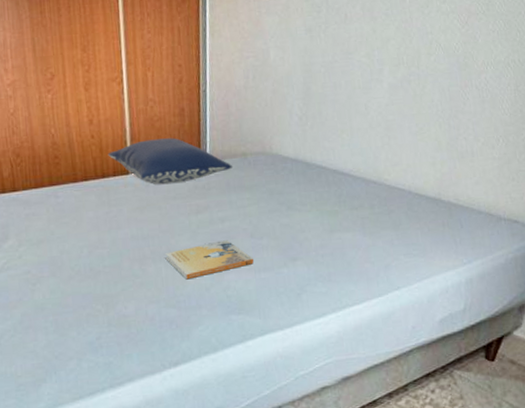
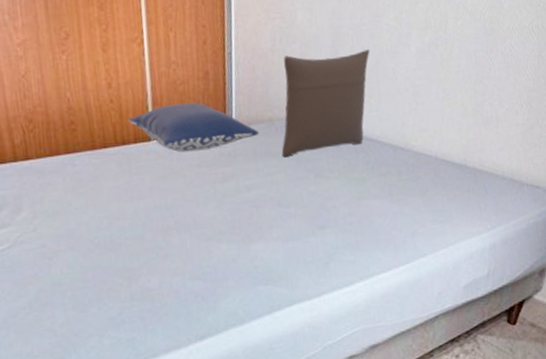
book: present [165,240,254,280] -> none [189,209,281,251]
pillow: none [254,86,342,190] -> present [281,50,370,158]

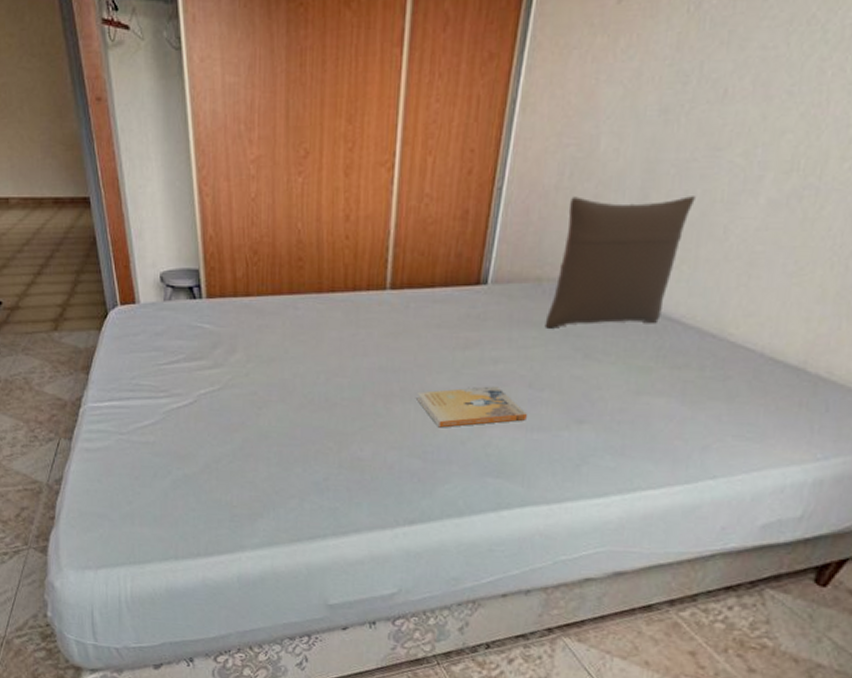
pillow: present [128,102,260,153] -> none [363,248,522,308]
book: none [189,209,281,251] -> present [416,386,527,428]

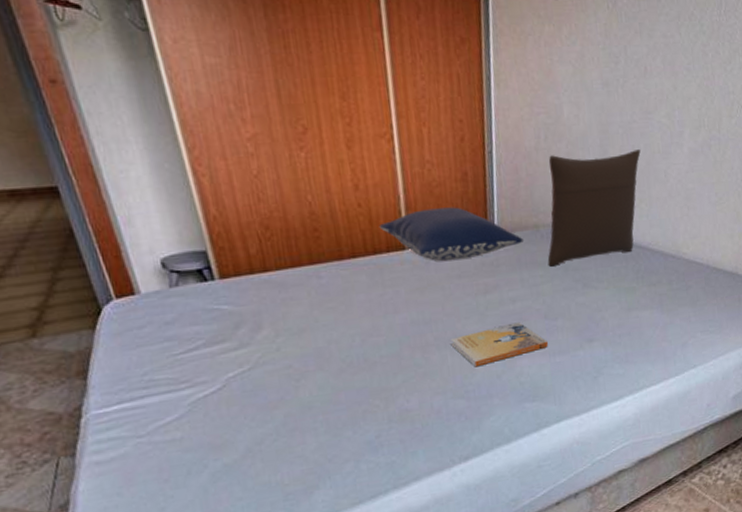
pillow: none [363,248,522,308] -> present [379,207,525,262]

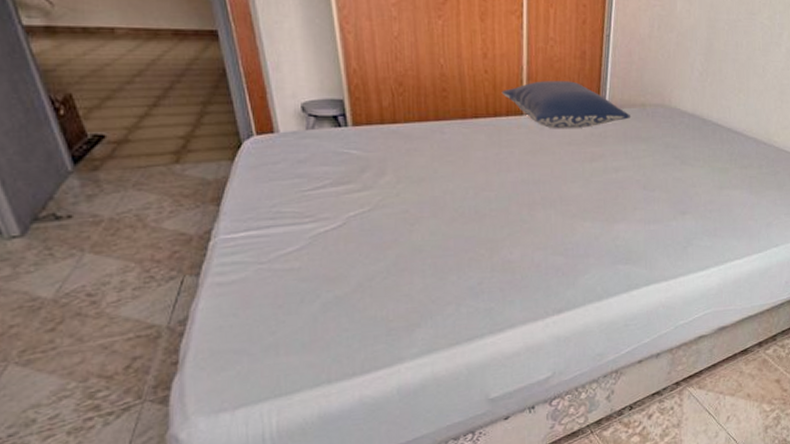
book: present [450,322,548,368] -> none [555,190,644,228]
pillow: present [547,149,641,267] -> none [651,43,743,142]

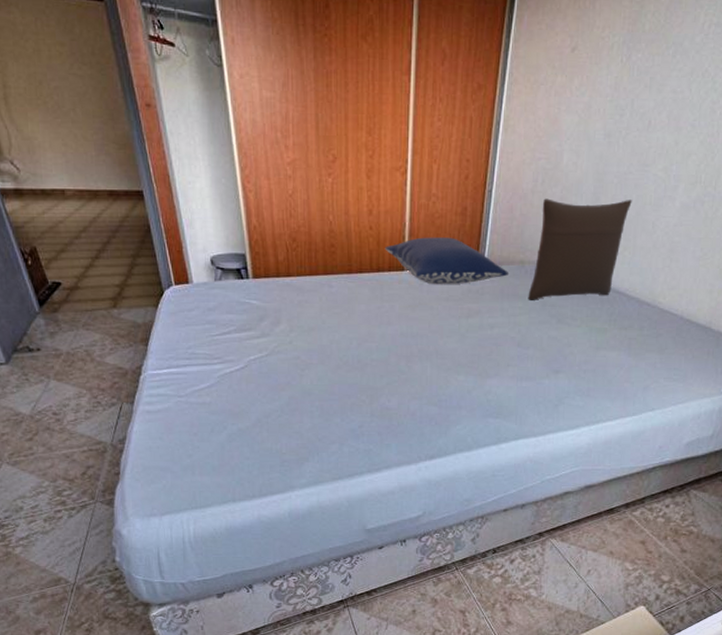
pillow: none [651,43,743,142] -> present [528,198,632,300]

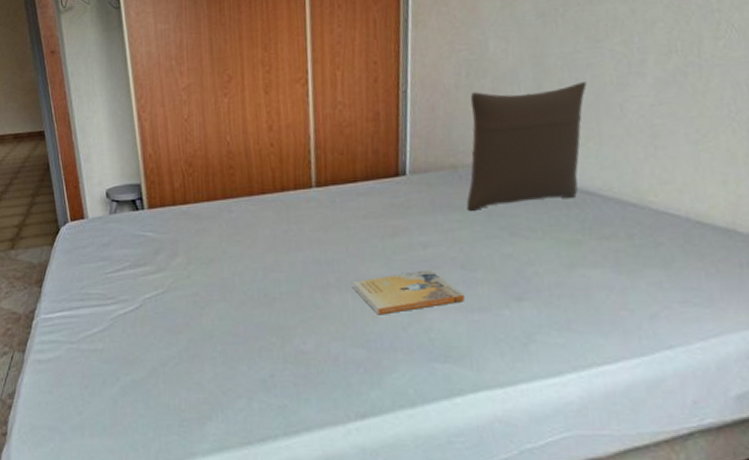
pillow: present [385,237,510,285] -> none [288,146,440,201]
book: none [432,346,517,381] -> present [352,270,465,315]

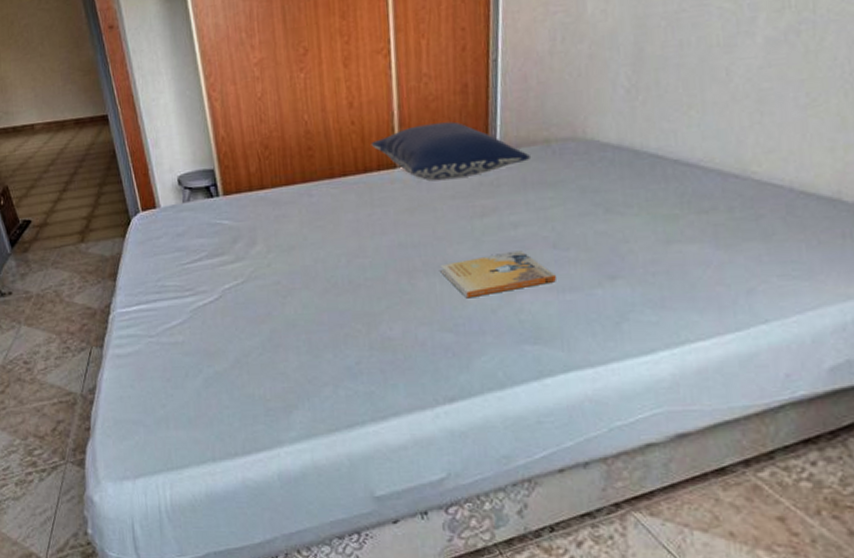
pillow: none [288,146,440,201] -> present [371,121,532,181]
pillow: present [466,82,587,211] -> none [559,44,691,188]

